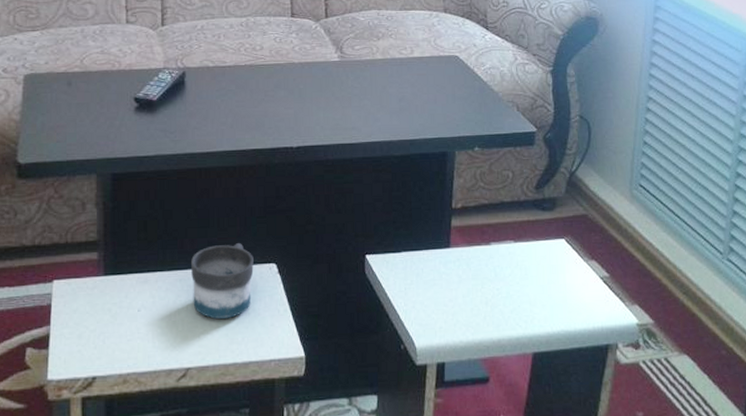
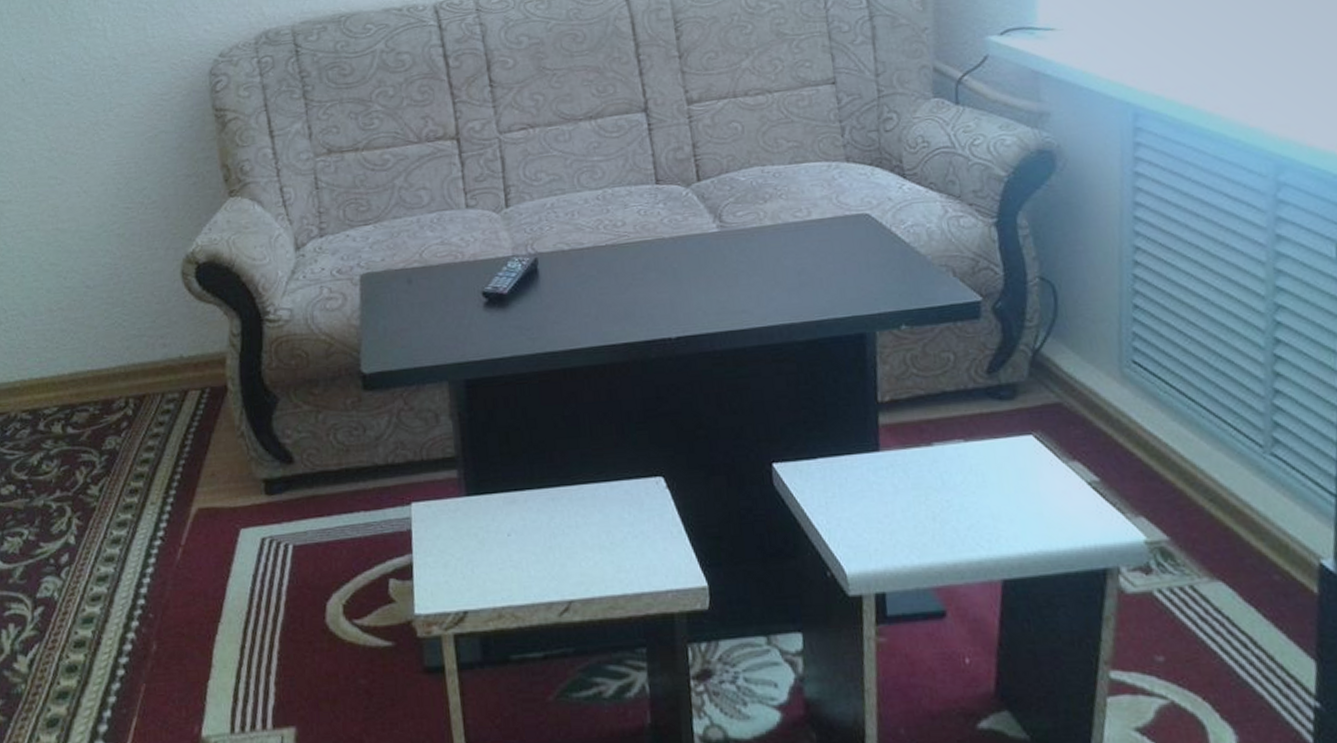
mug: present [191,243,254,320] -> none [563,454,638,544]

